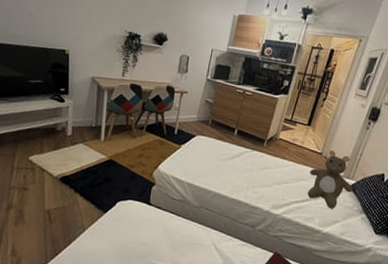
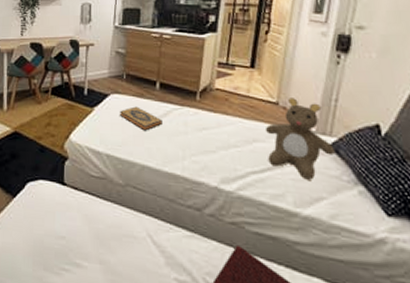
hardback book: none [201,147,236,167] -> present [119,106,163,131]

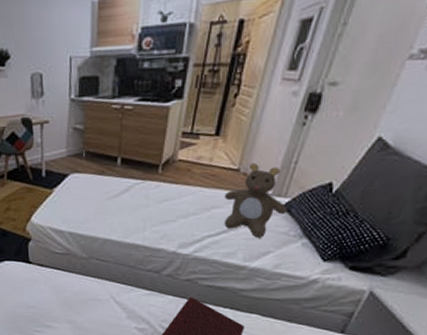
hardback book: present [119,106,163,131] -> none [79,184,124,207]

